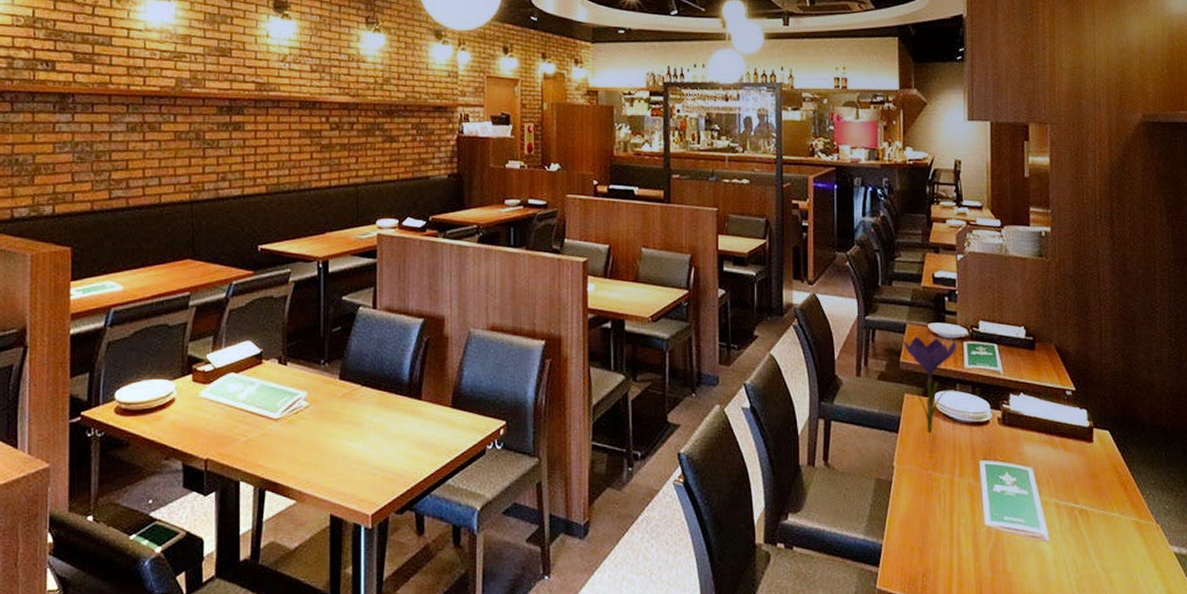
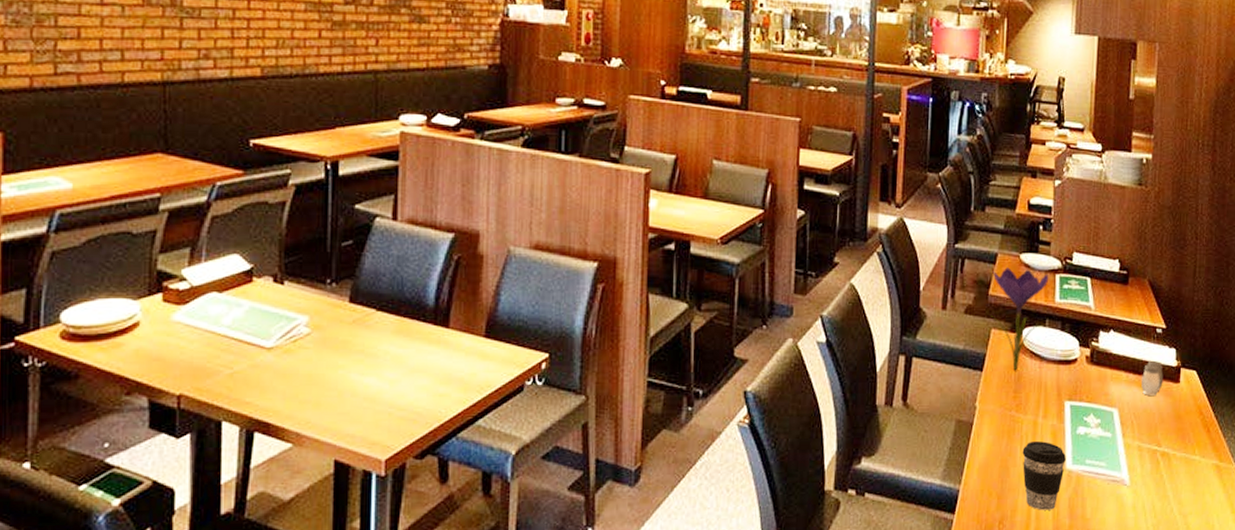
coffee cup: none [941,499,984,564] -> present [1022,441,1066,510]
salt and pepper shaker: none [1054,421,1076,455] -> present [1141,360,1164,395]

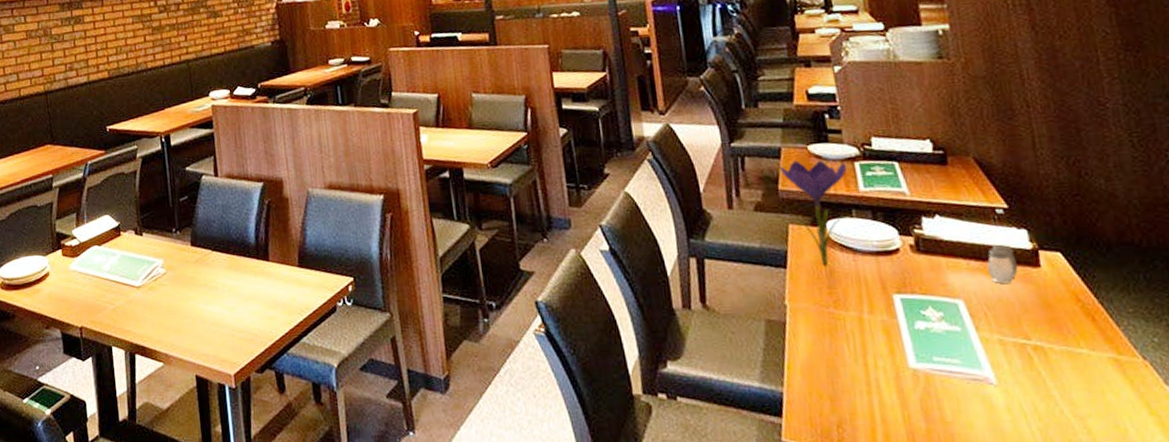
coffee cup: present [1022,441,1066,510] -> none [850,339,908,413]

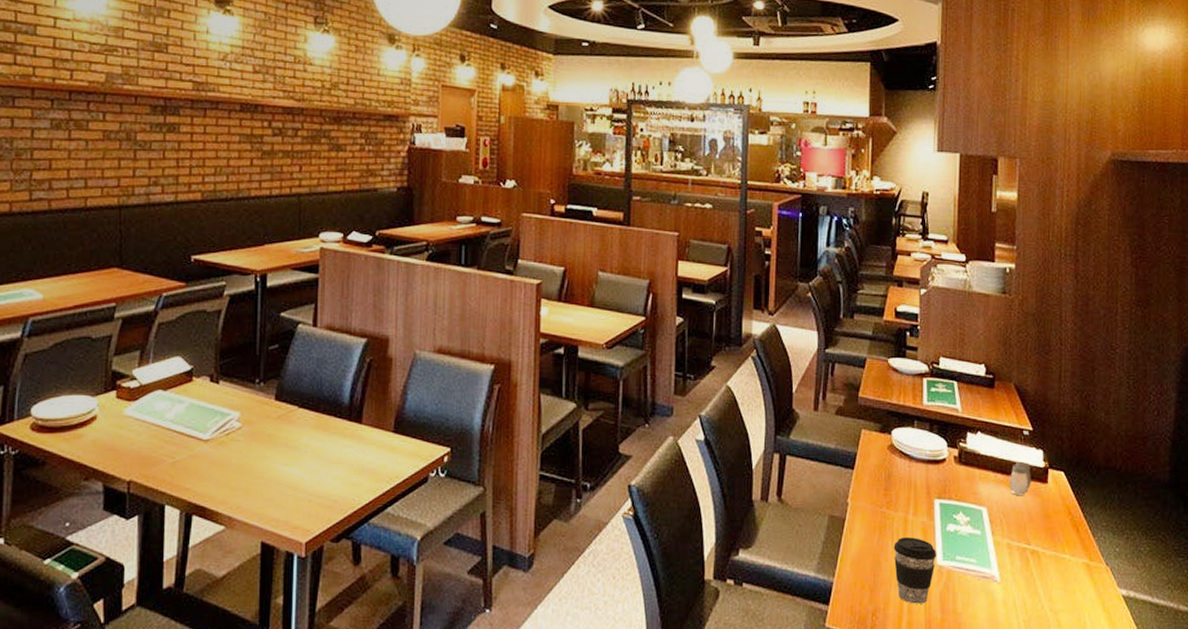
flower: present [778,160,847,265] -> none [860,371,917,469]
coffee cup: none [850,339,908,413] -> present [893,538,936,604]

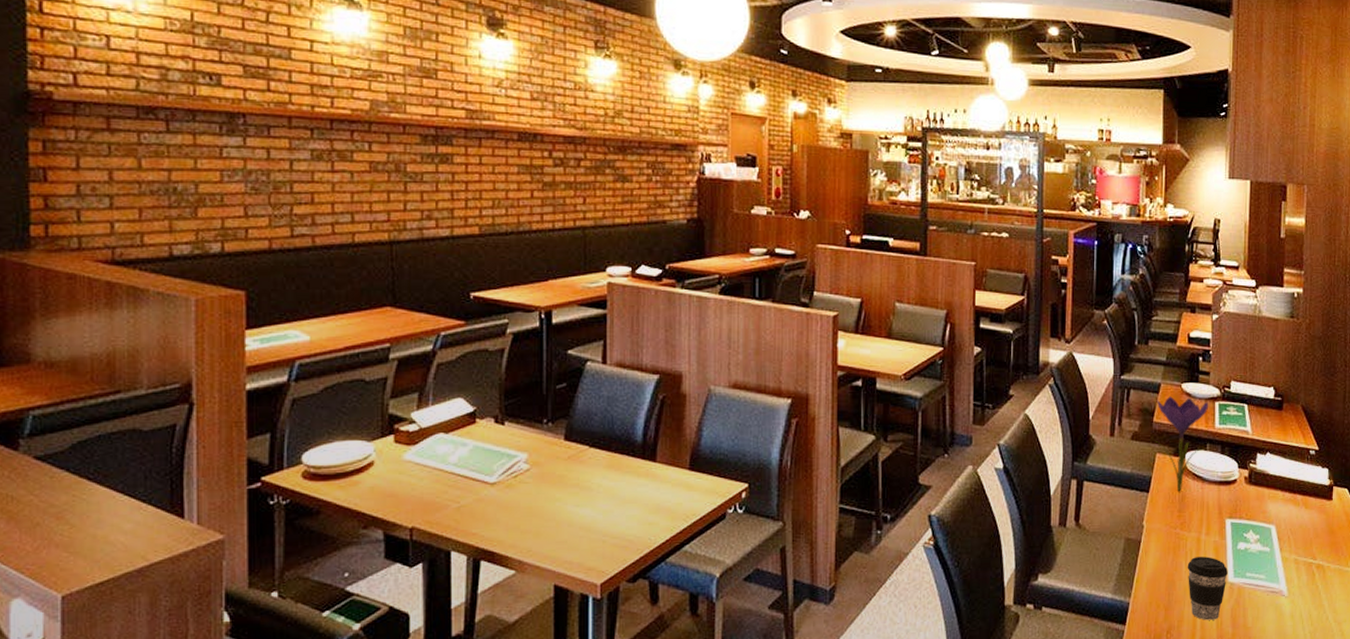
flower: none [860,371,917,469] -> present [1155,396,1209,491]
salt and pepper shaker: present [1009,461,1031,495] -> none [1297,480,1317,512]

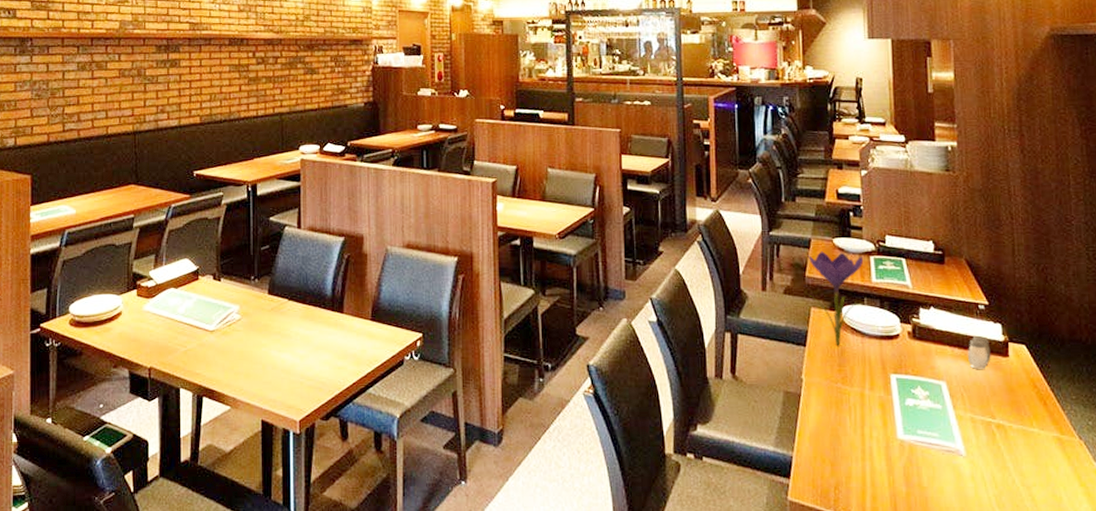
coffee cup: present [1187,557,1228,620] -> none [852,412,897,478]
salt and pepper shaker: none [1297,480,1317,512] -> present [968,335,991,369]

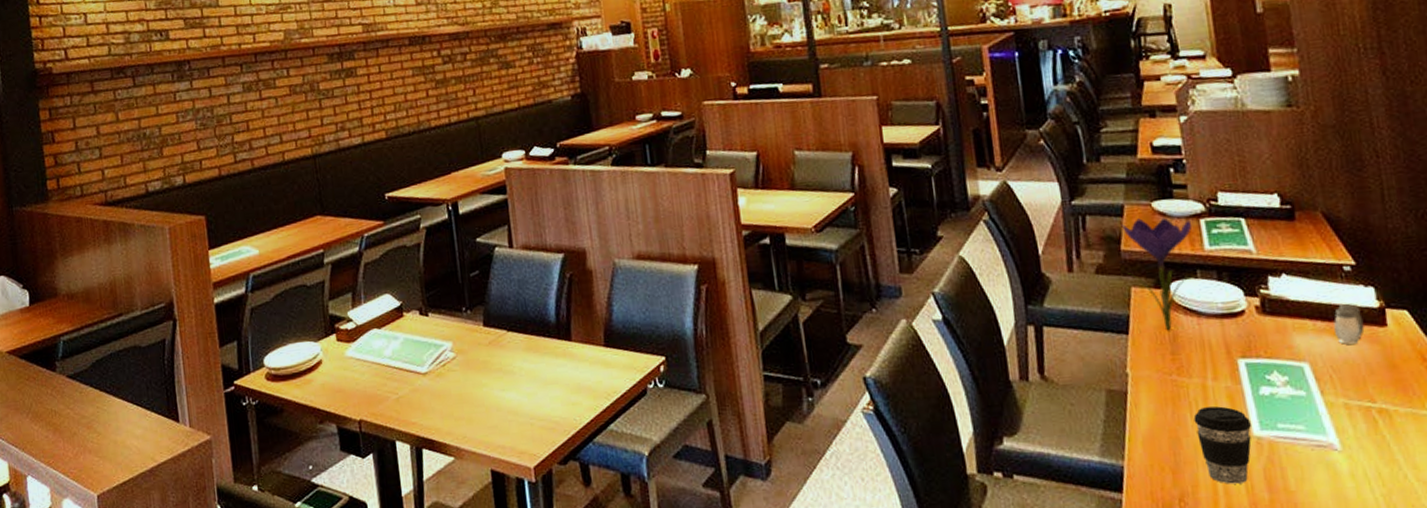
coffee cup: none [852,412,897,478] -> present [1193,406,1252,484]

